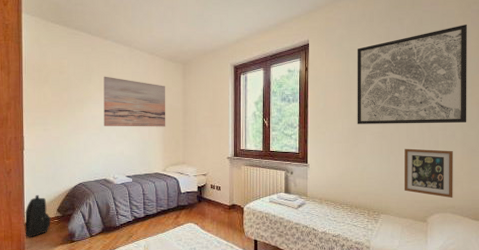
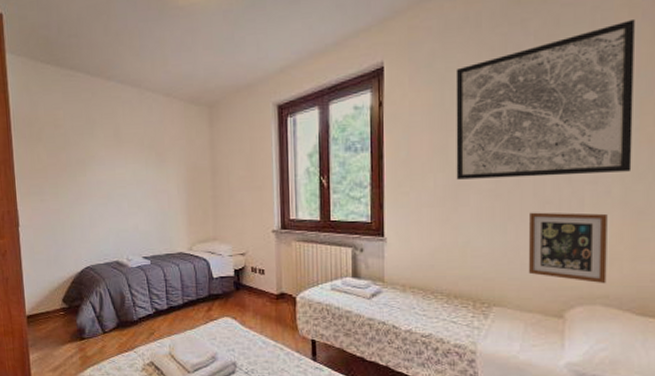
backpack: present [24,195,51,237] -> none [24,282,56,333]
wall art: present [103,76,166,127] -> none [108,128,190,194]

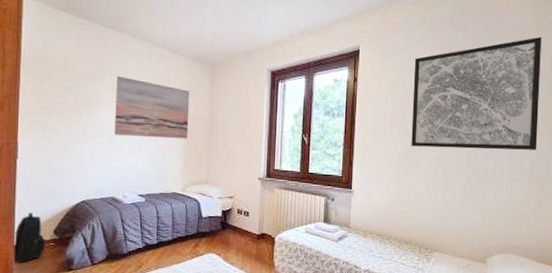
backpack: none [24,282,56,333] -> present [13,213,46,263]
wall art: none [108,128,190,194] -> present [114,76,190,139]
picture frame: present [528,212,608,284] -> none [461,177,520,237]

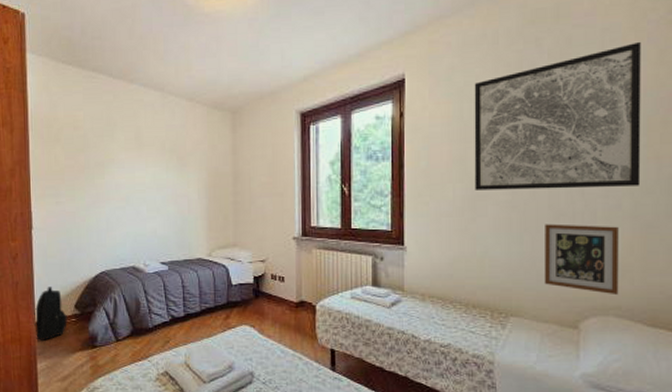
wall art: present [114,76,190,139] -> none [129,131,211,198]
picture frame: none [461,177,520,237] -> present [544,224,619,296]

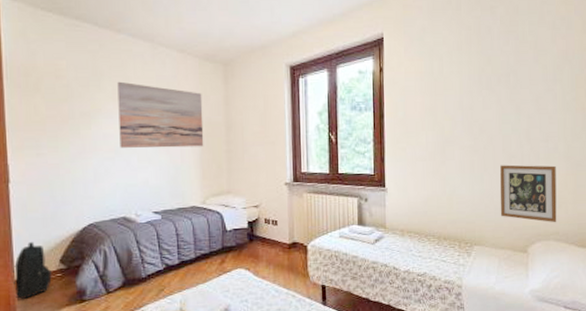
wall art: none [129,131,211,198] -> present [117,81,204,148]
wall art: present [474,42,641,190] -> none [442,14,571,137]

